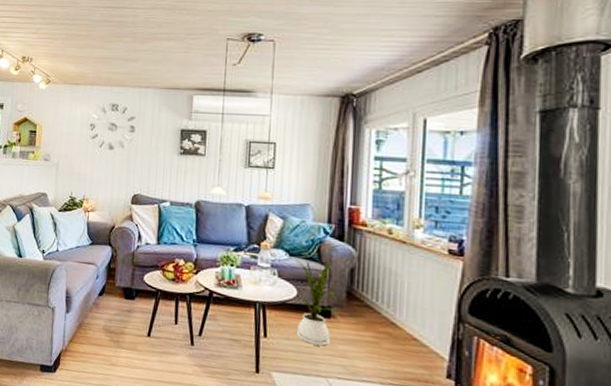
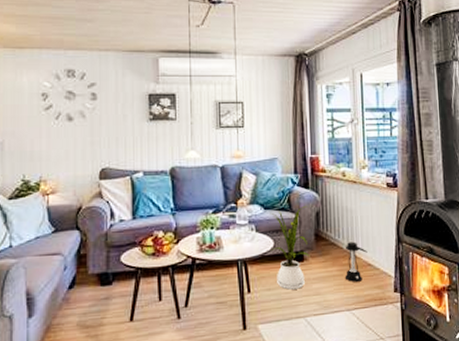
lantern: none [380,308,414,356] -> present [344,241,367,282]

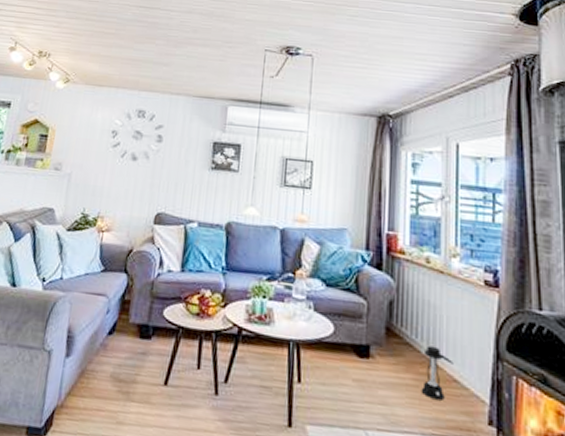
house plant: present [270,205,309,290] -> none [330,290,379,392]

